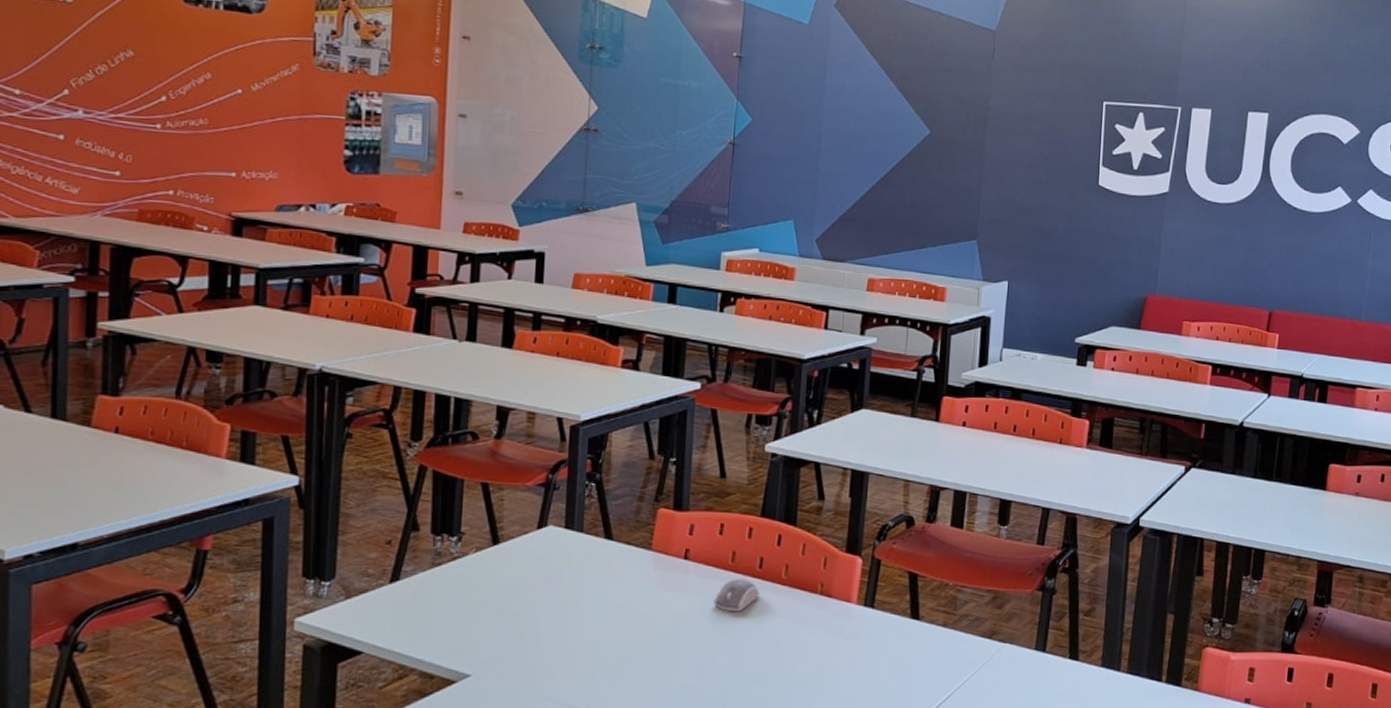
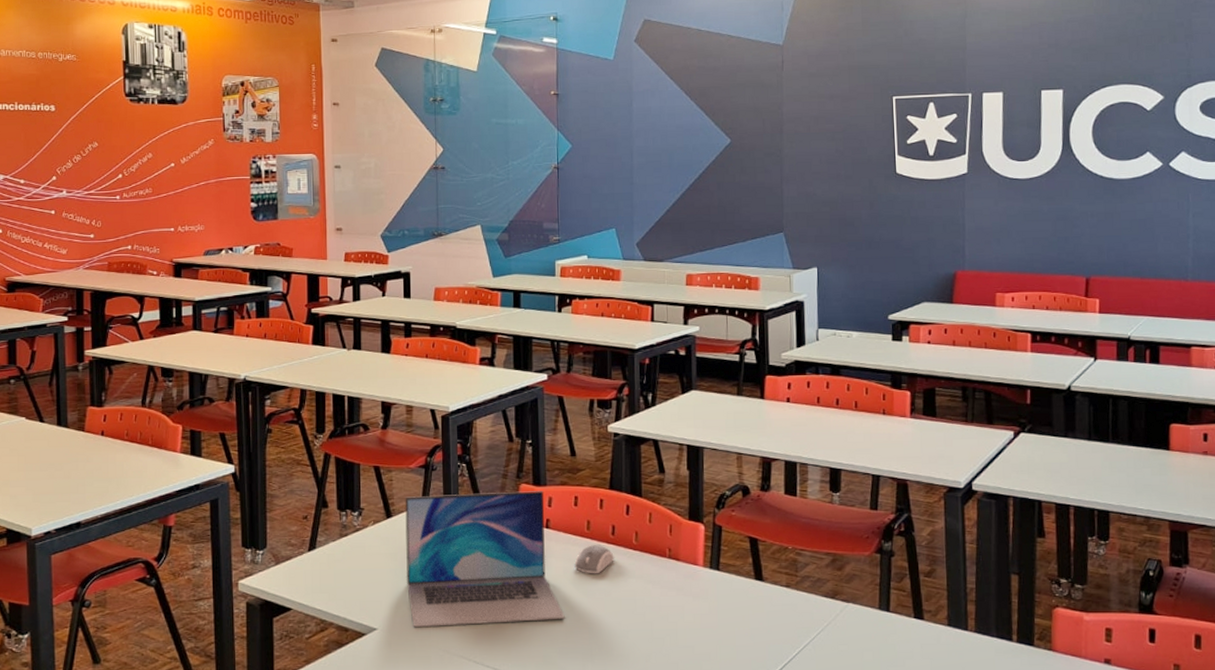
laptop: none [512,516,698,674] -> present [405,491,565,628]

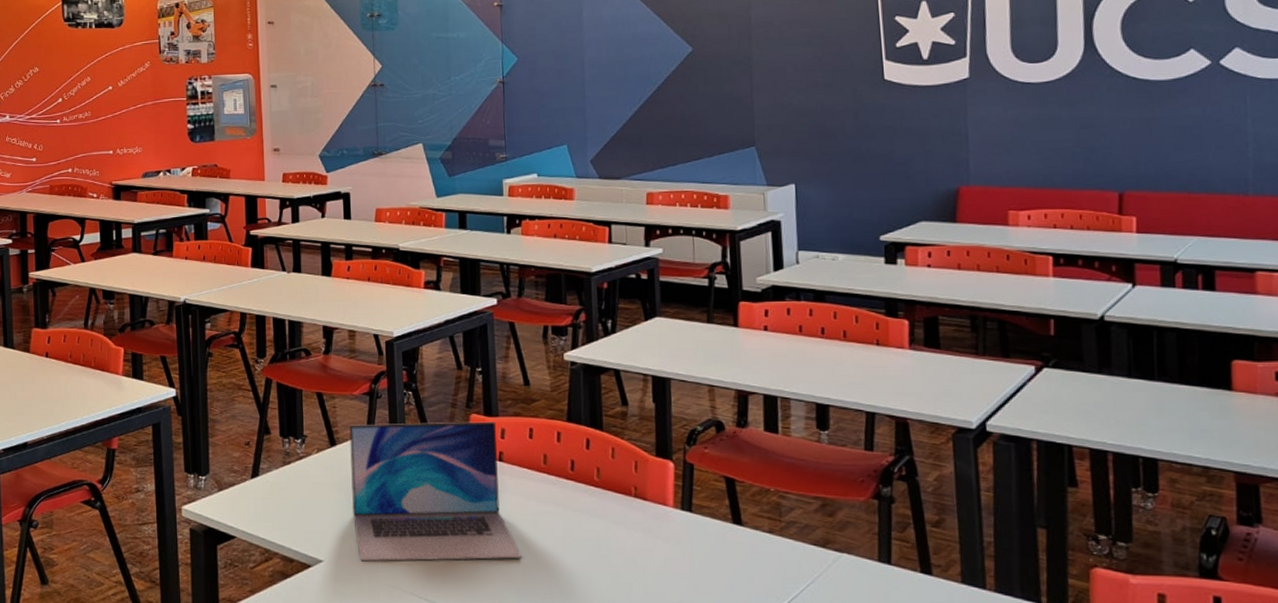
computer mouse: present [574,545,614,574] -> none [530,480,574,512]

